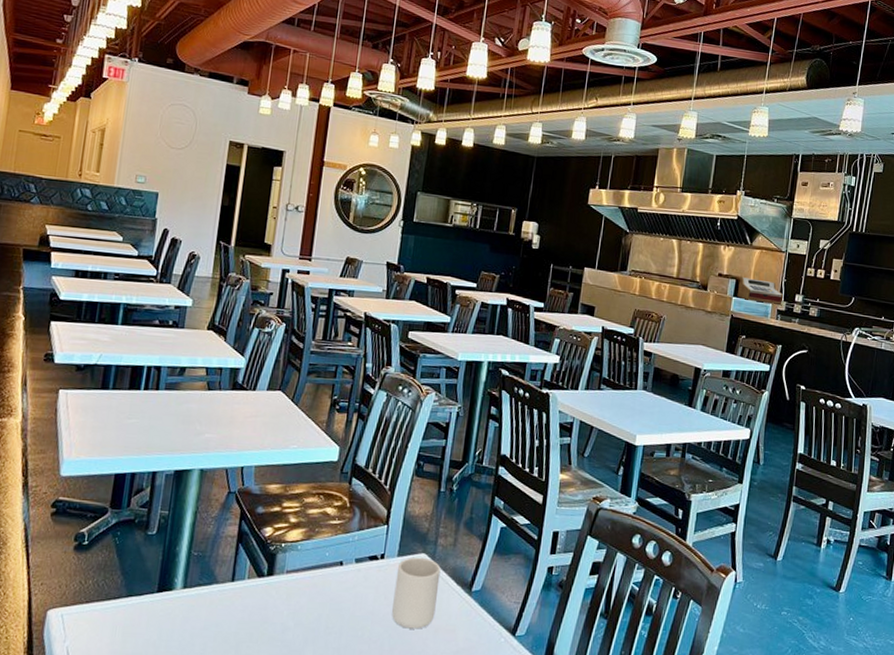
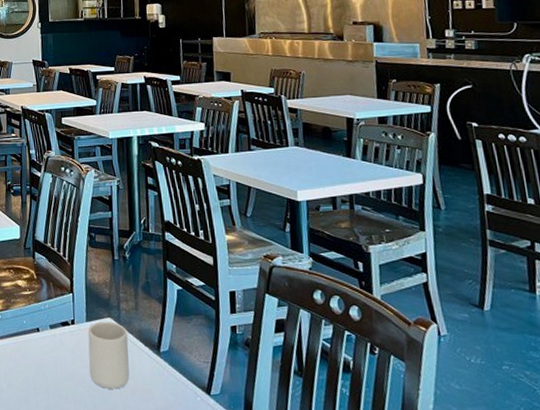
cash register: present [737,277,784,306] -> none [377,21,432,44]

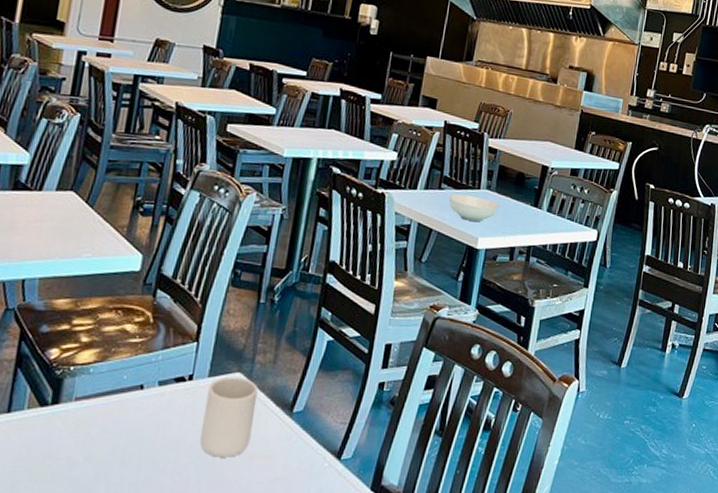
bowl: none [260,153,311,177] -> present [448,194,499,222]

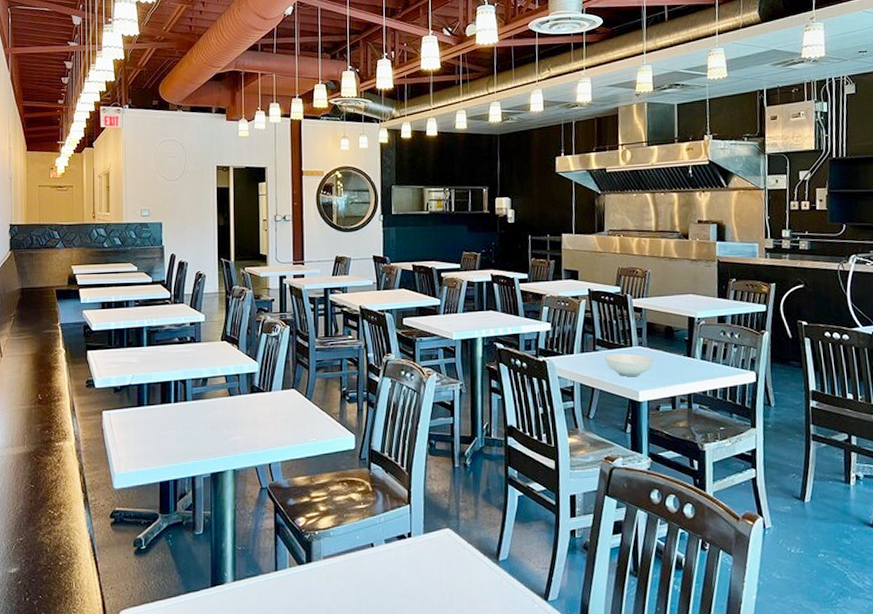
cup: present [200,377,258,457] -> none [425,532,467,602]

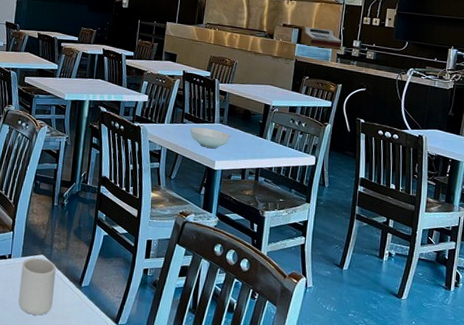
cup: none [425,532,467,602] -> present [18,257,56,315]
cash register: none [720,220,770,244] -> present [300,27,343,51]

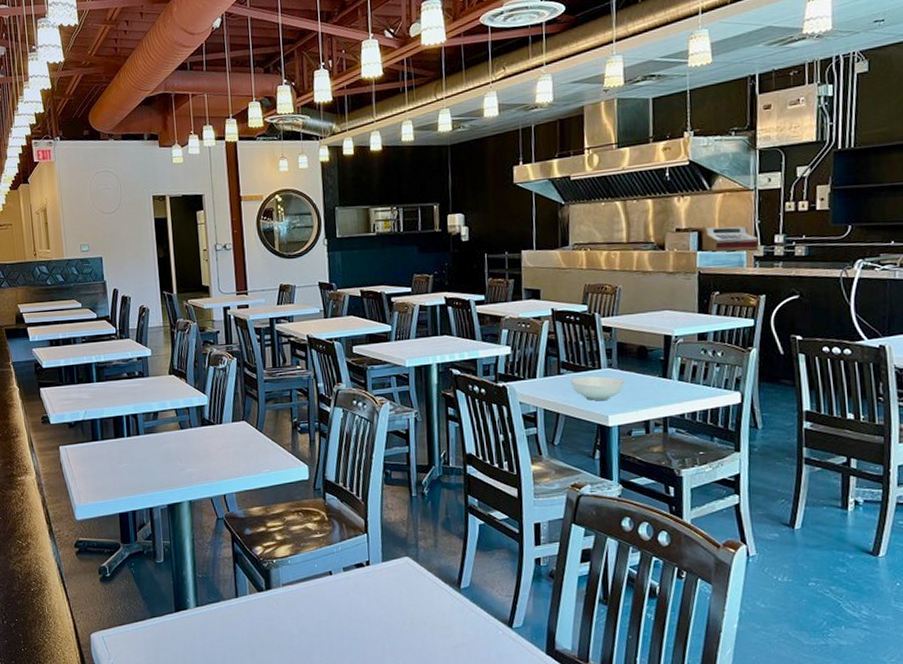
cup: present [18,257,56,315] -> none [383,560,428,628]

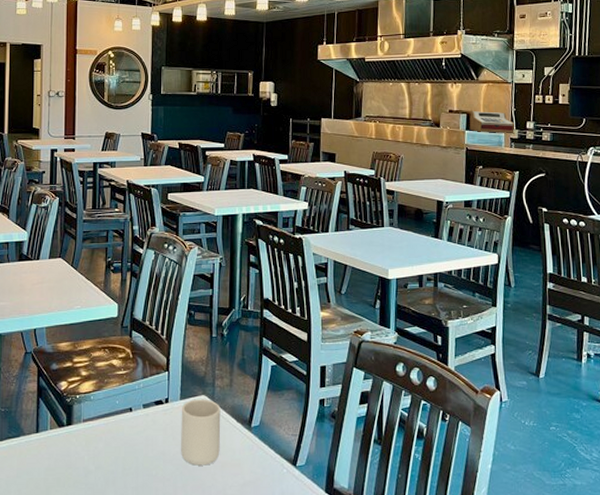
cup: none [383,560,428,628] -> present [181,399,221,466]
bowl: present [570,376,625,401] -> none [357,233,403,256]

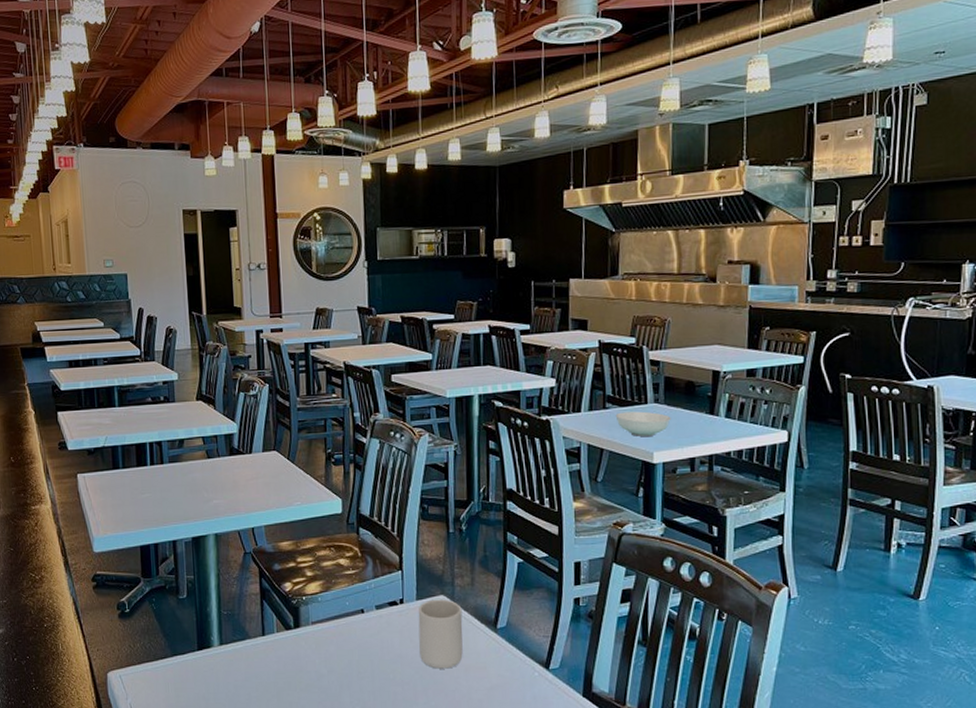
bowl: none [357,233,403,256] -> present [615,411,671,437]
cash register: present [469,111,515,134] -> none [753,260,812,287]

